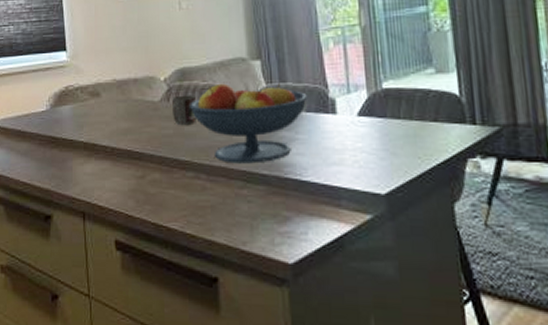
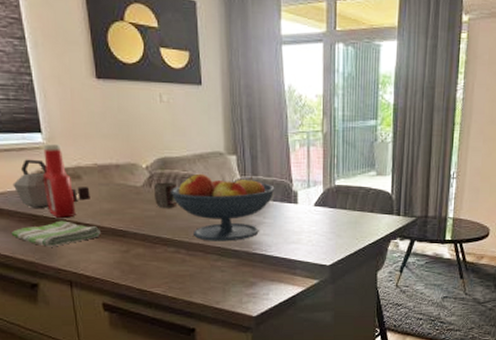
dish towel: none [31,142,116,173] -> present [11,220,101,247]
kettle: none [37,78,108,129] -> present [13,159,91,208]
ketchup bottle: none [65,62,93,139] -> present [43,144,76,218]

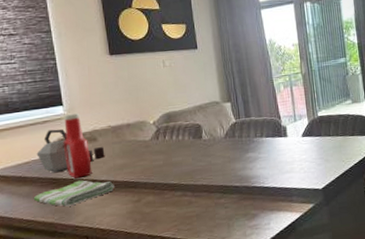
mug: present [154,182,178,209] -> none [161,132,182,158]
fruit bowl: present [171,173,275,242] -> none [176,118,267,181]

